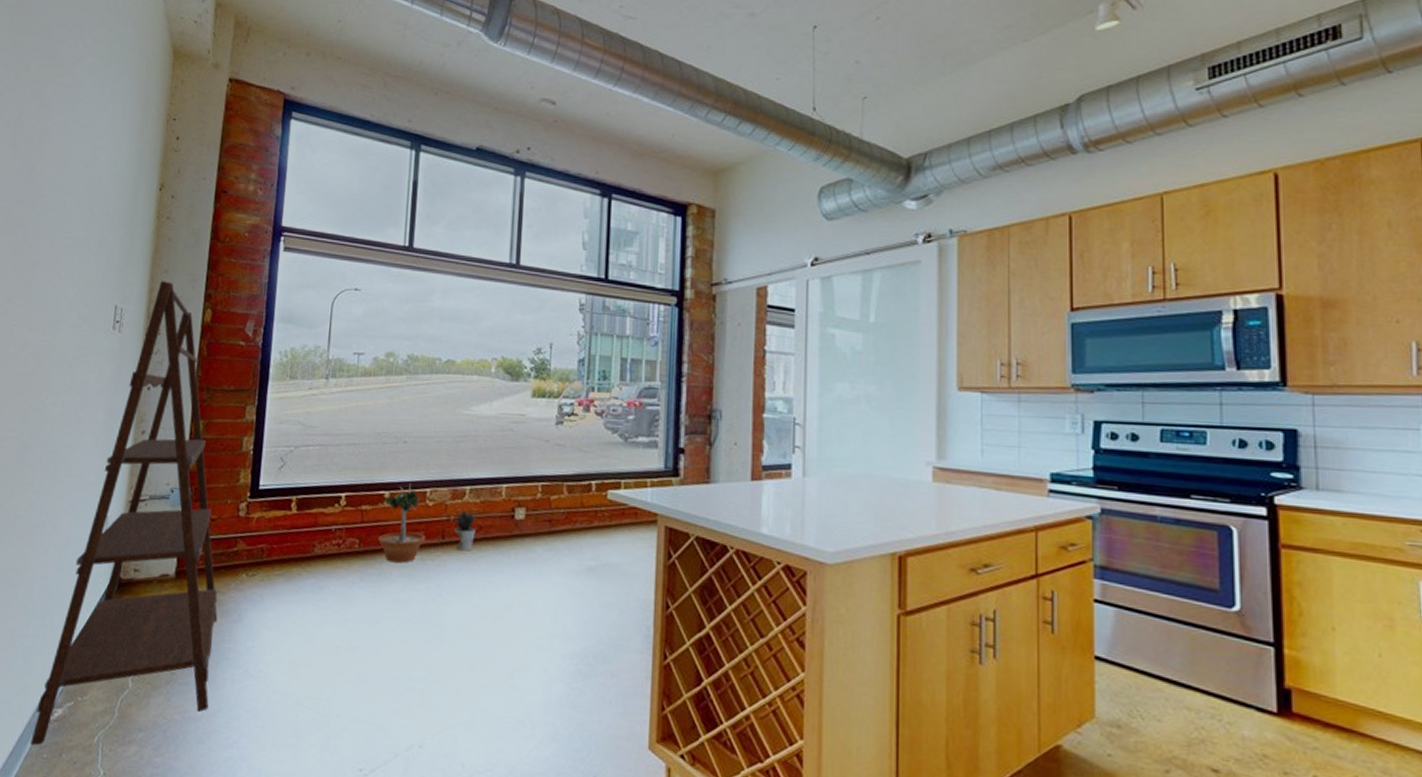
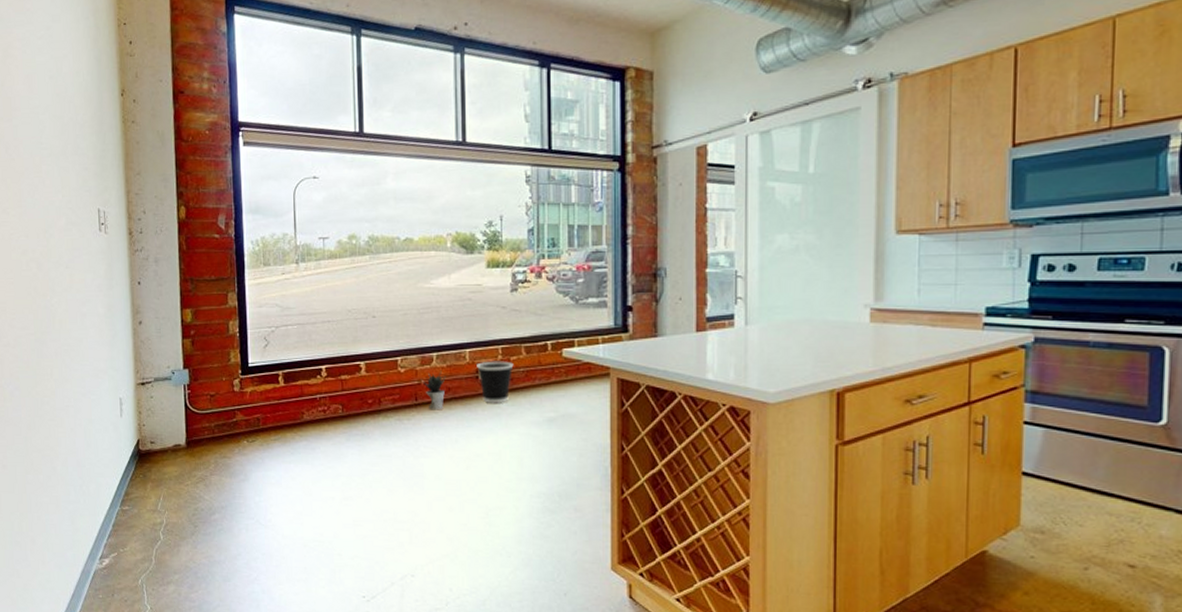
shelving unit: present [30,281,218,746] -> none [87,183,229,589]
potted tree: present [378,483,426,563] -> none [358,353,401,424]
wastebasket: none [513,499,554,547] -> present [477,361,514,403]

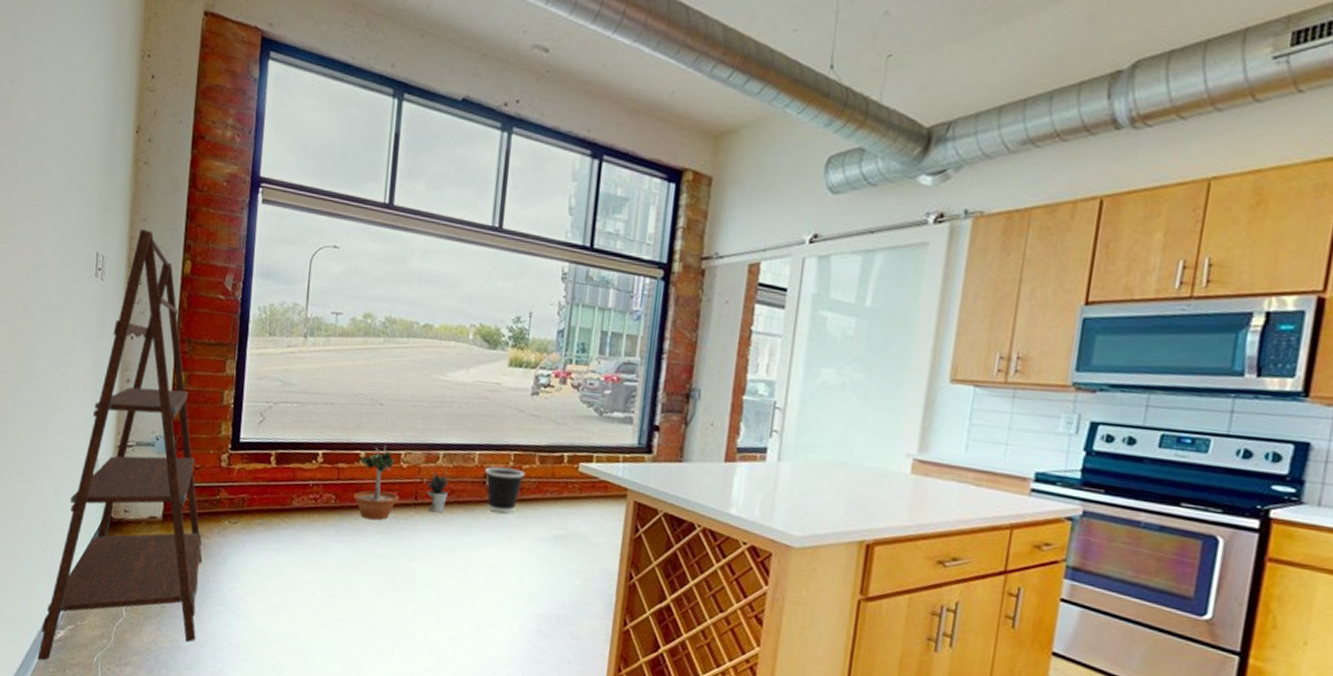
shelving unit: none [87,183,229,589] -> present [37,229,203,661]
potted tree: none [358,353,401,424] -> present [353,444,400,520]

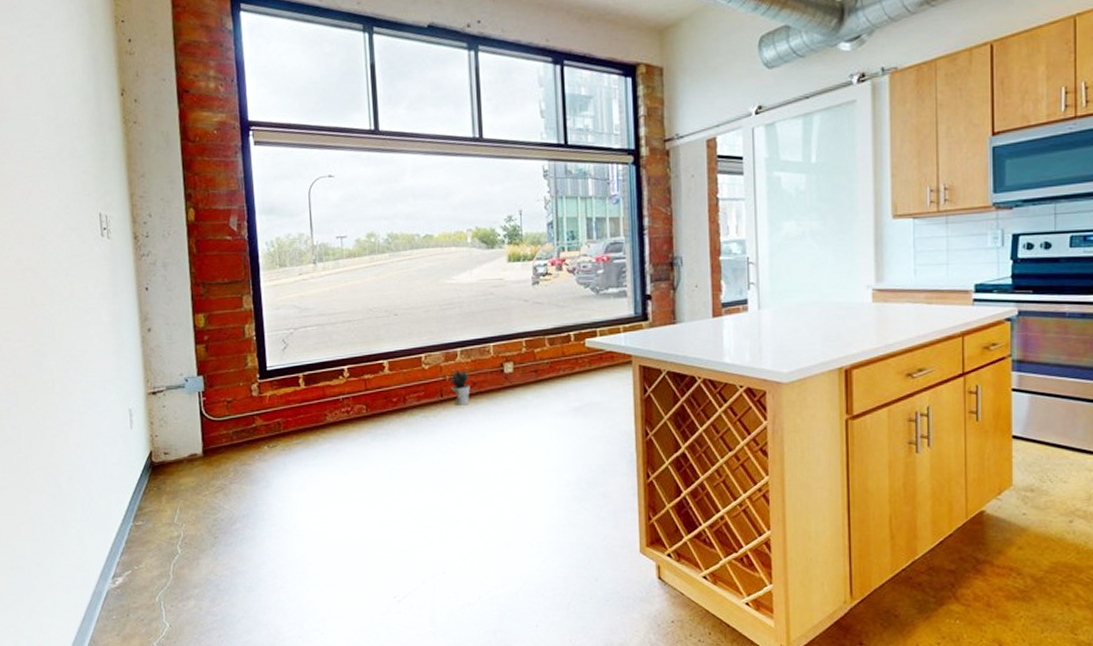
shelving unit: present [37,229,203,661] -> none [99,185,253,610]
potted tree: present [353,444,400,520] -> none [383,351,426,422]
wastebasket: present [485,466,525,513] -> none [501,353,538,396]

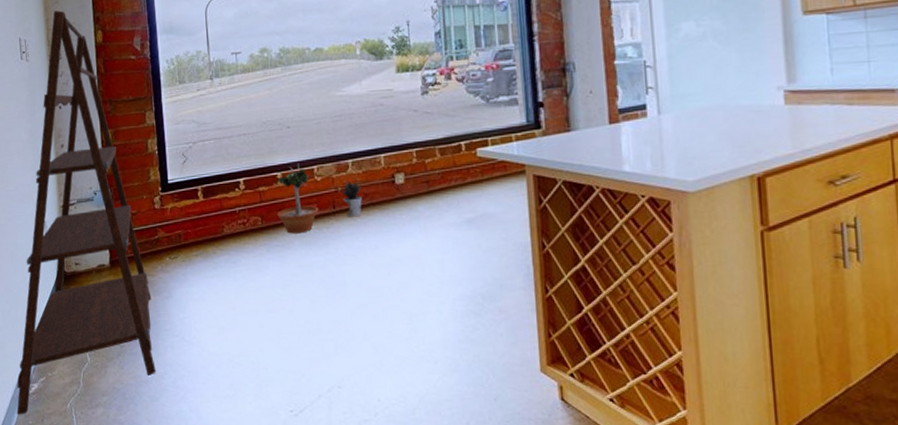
shelving unit: none [99,185,253,610] -> present [17,10,156,415]
potted tree: none [383,351,426,422] -> present [277,163,319,234]

